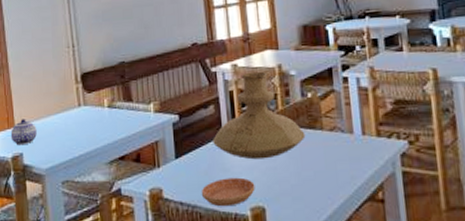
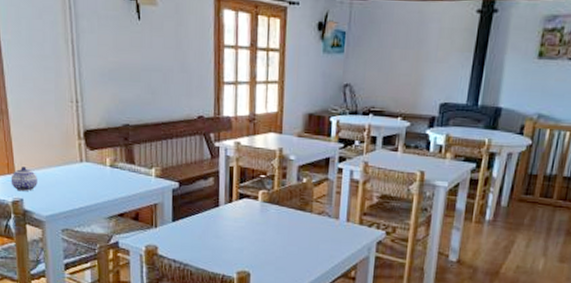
saucer: present [201,177,255,207] -> none [193,244,244,269]
vase: present [213,71,306,160] -> none [209,151,296,232]

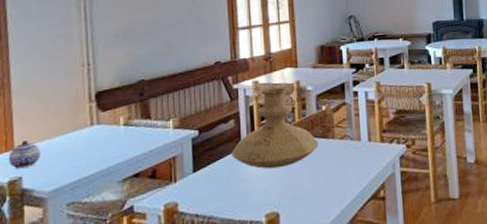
vase: none [209,151,296,232] -> present [232,87,319,169]

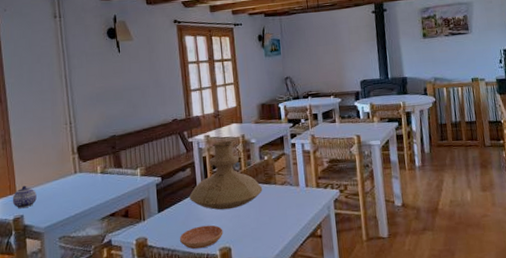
saucer: none [217,186,271,216] -> present [179,225,223,250]

